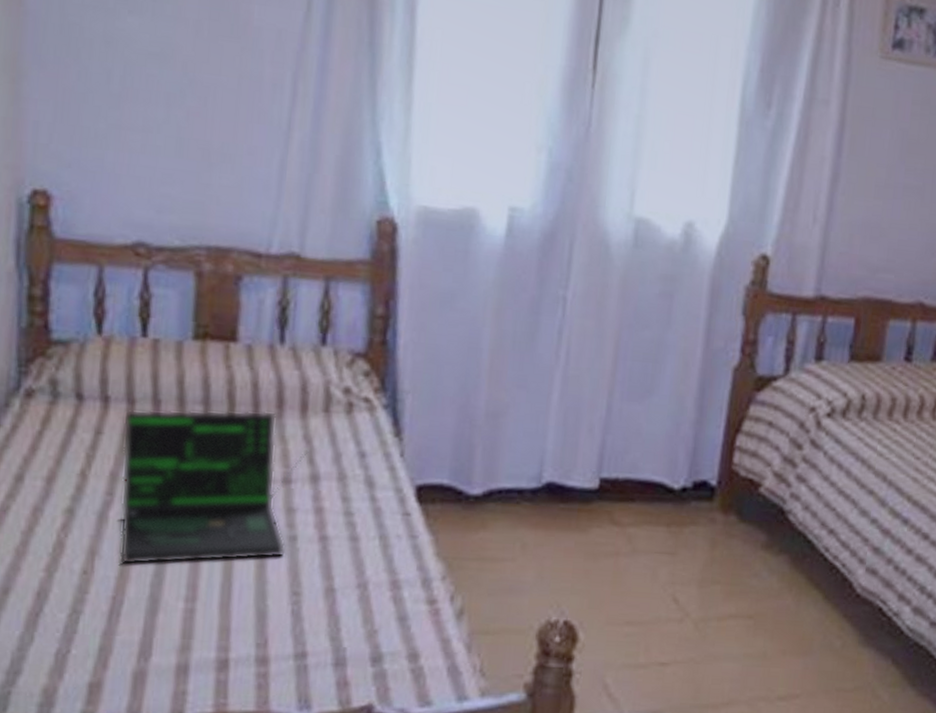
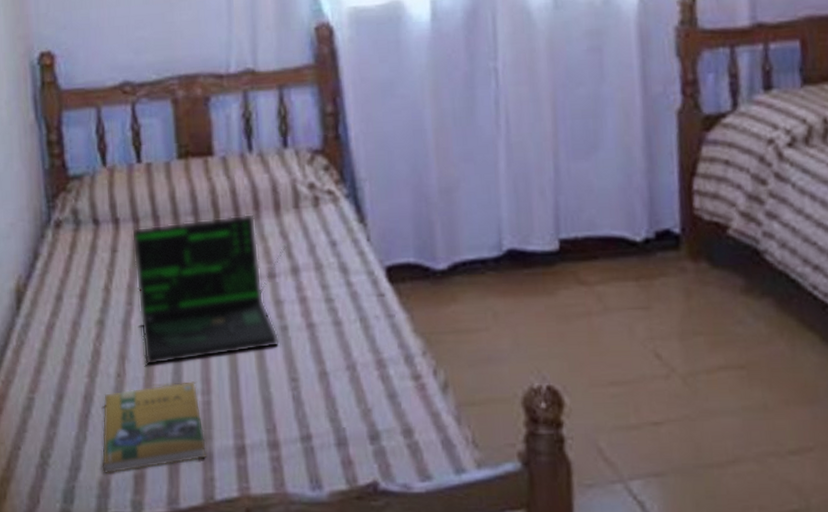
booklet: none [49,586,182,680] -> present [102,381,207,473]

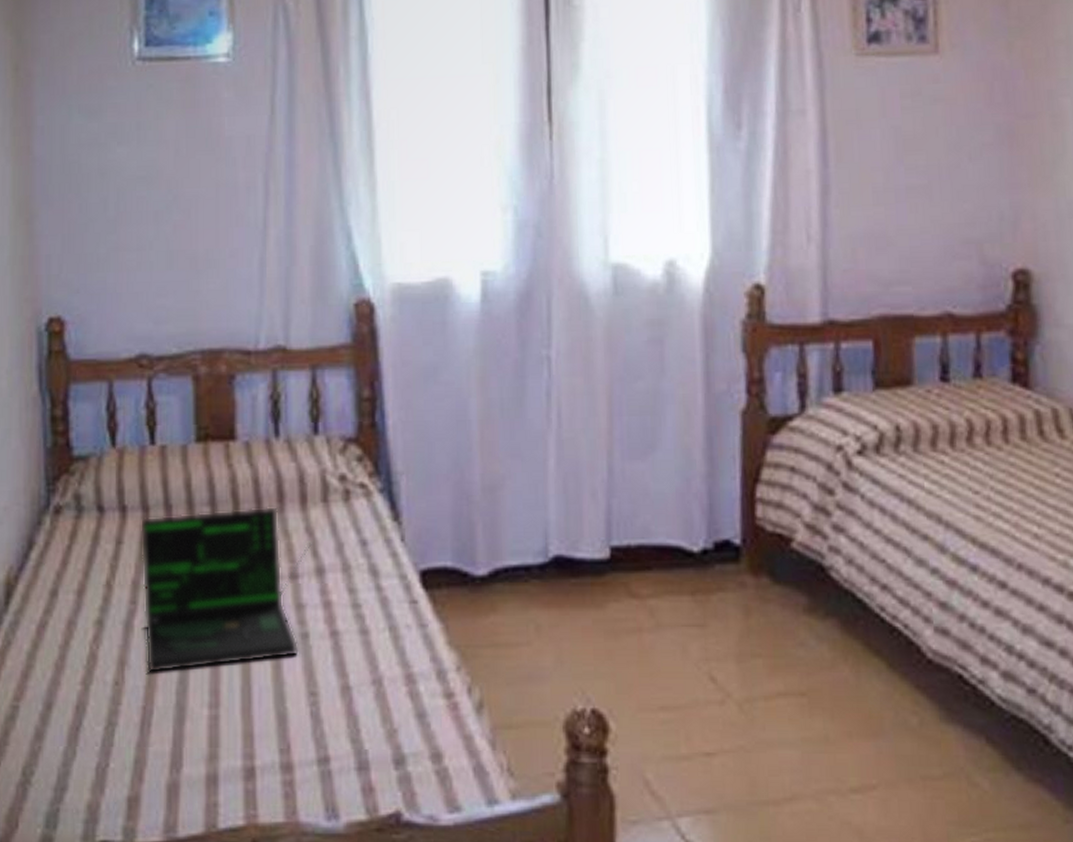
booklet: present [102,381,207,473] -> none [91,693,211,795]

